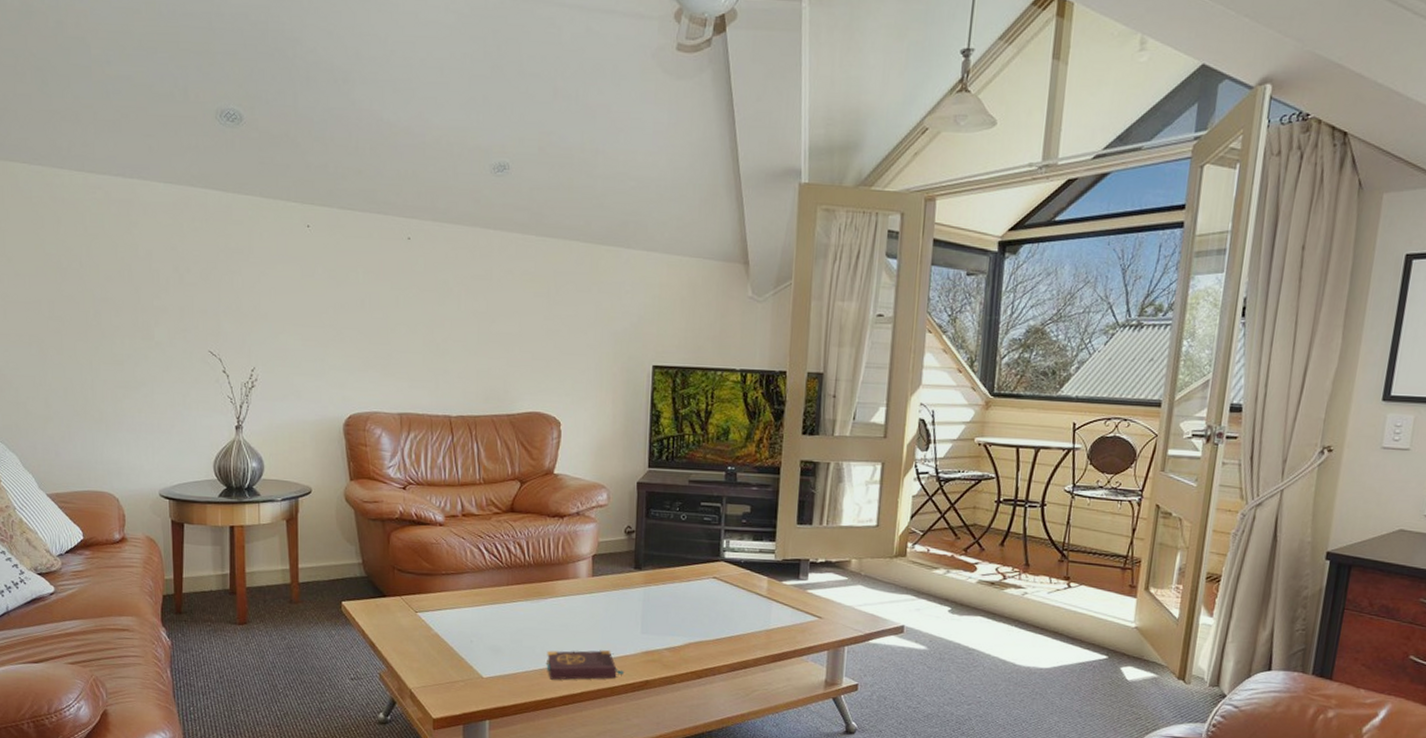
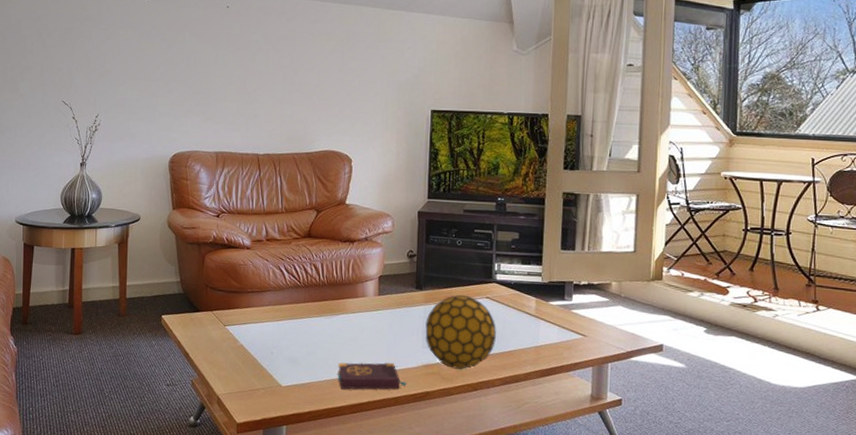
decorative ball: none [645,574,724,656] -> present [425,294,496,369]

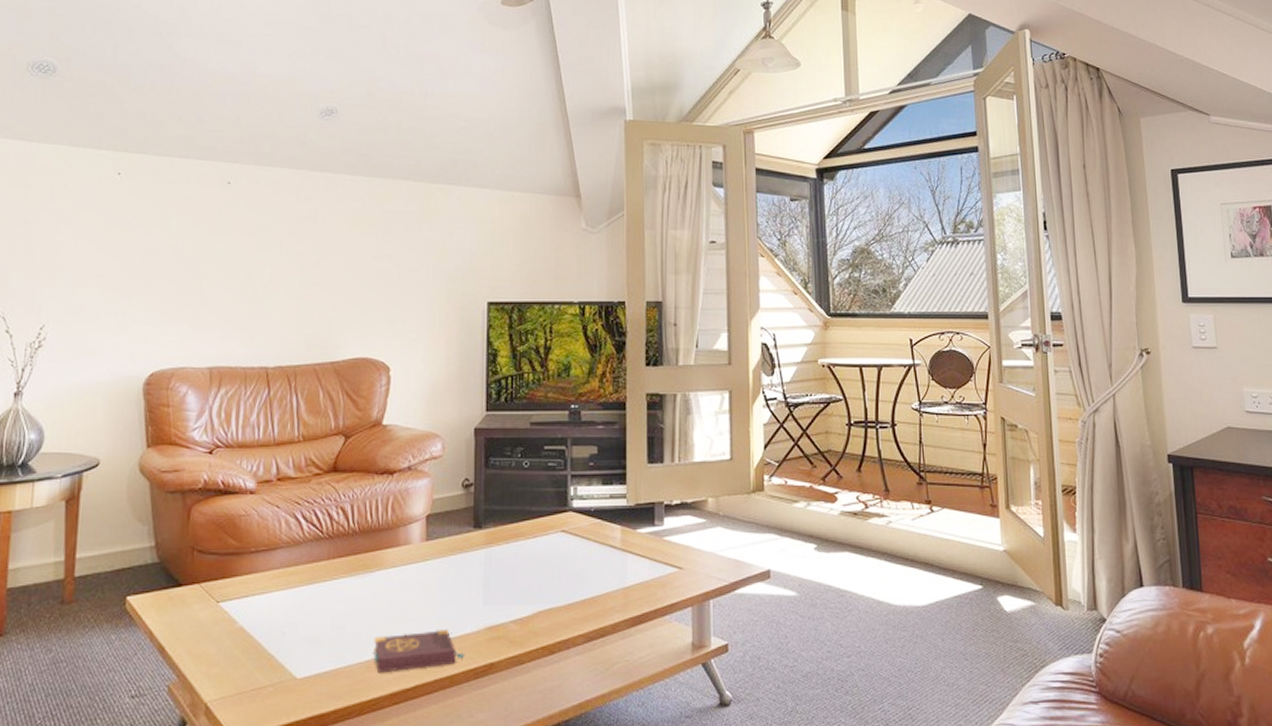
decorative ball: present [425,294,496,369] -> none [487,530,575,628]

